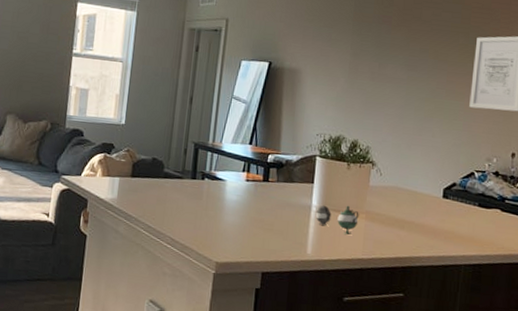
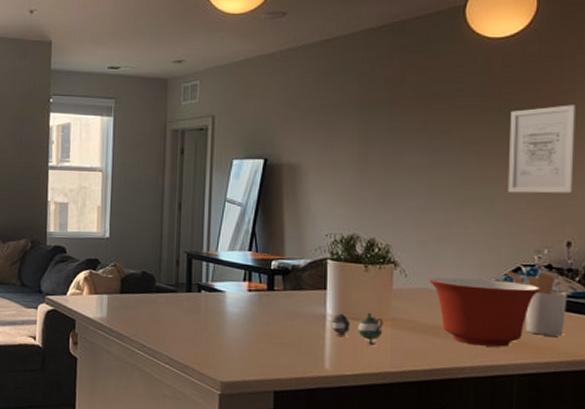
mixing bowl: none [400,177,489,241] -> present [429,277,542,347]
utensil holder: none [461,175,509,234] -> present [505,271,568,337]

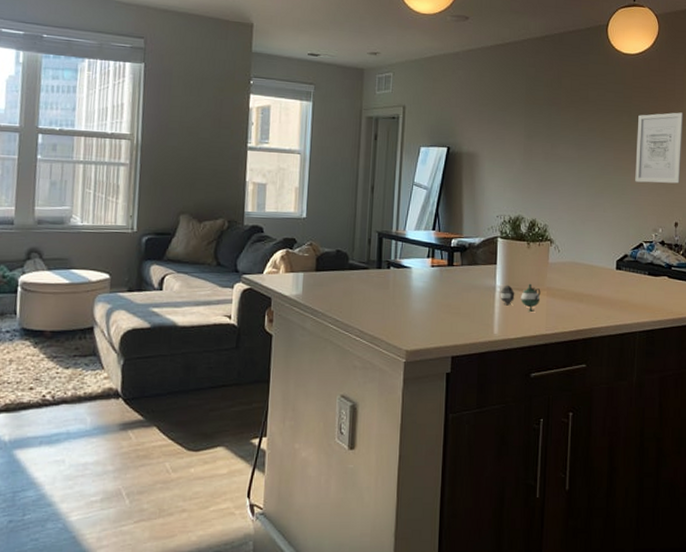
mixing bowl: present [429,277,542,347] -> none [576,252,657,309]
utensil holder: present [505,271,568,337] -> none [632,246,674,299]

